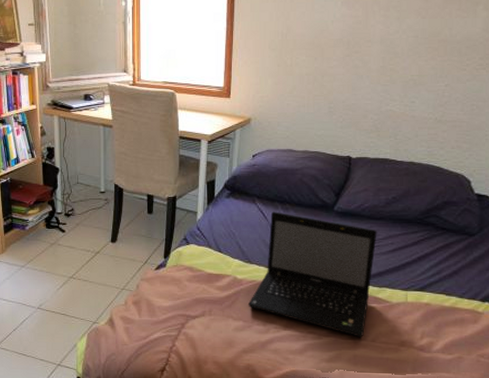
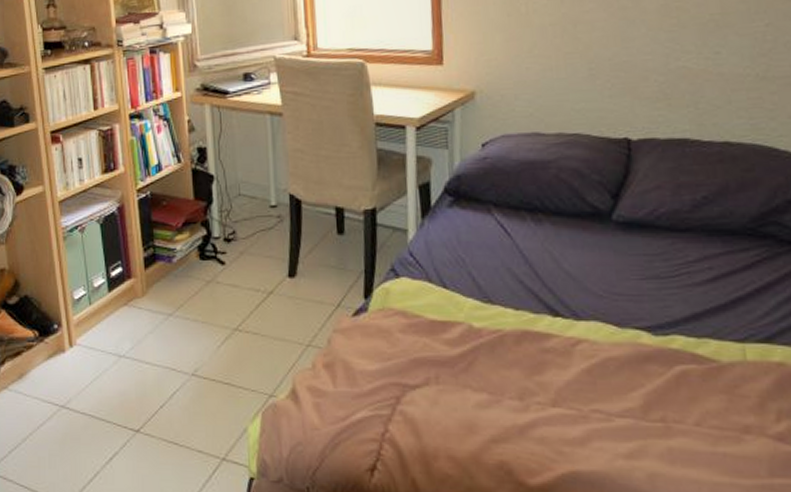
laptop: present [248,211,377,337] -> none [494,225,685,419]

